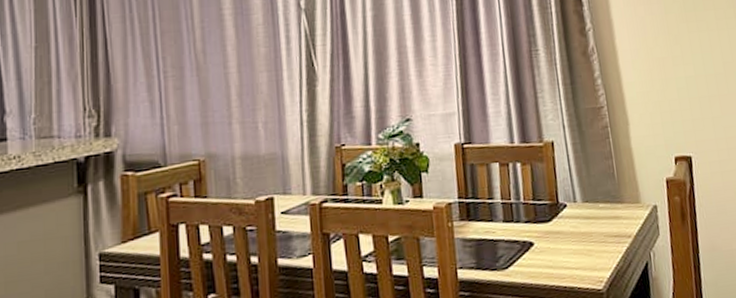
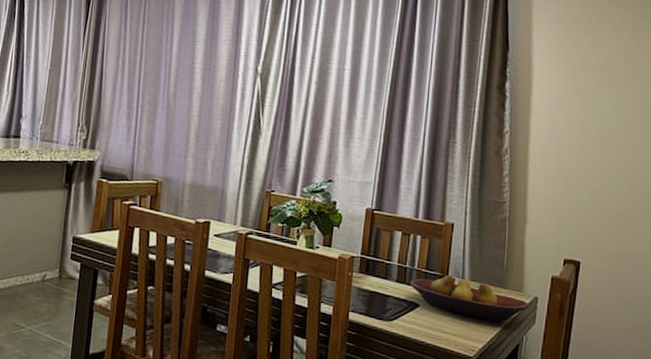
fruit bowl: none [518,201,650,244] -> present [409,275,529,322]

